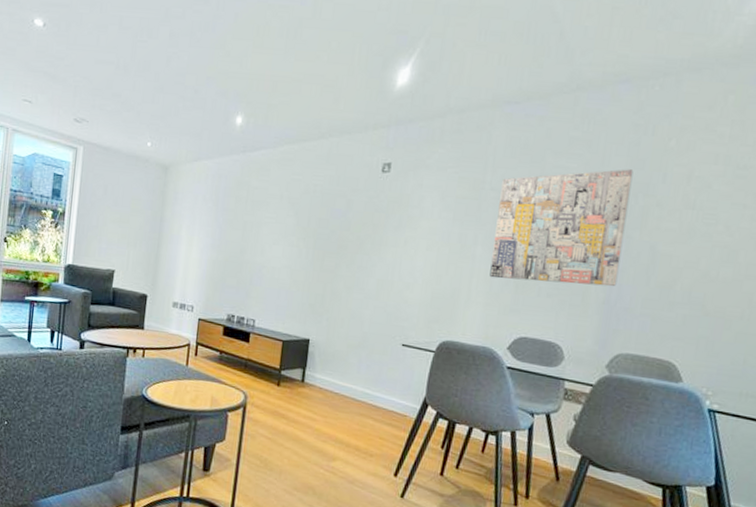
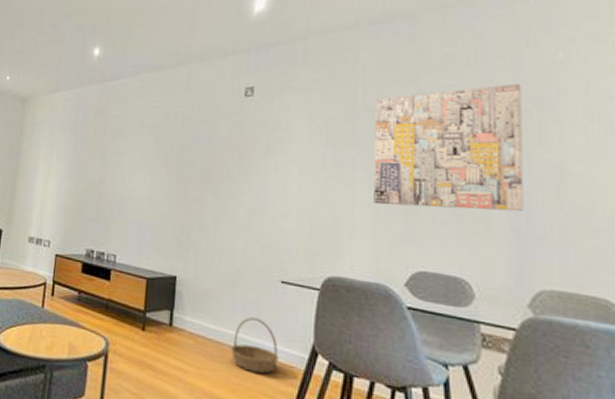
basket: none [353,374,396,422] -> present [230,317,279,374]

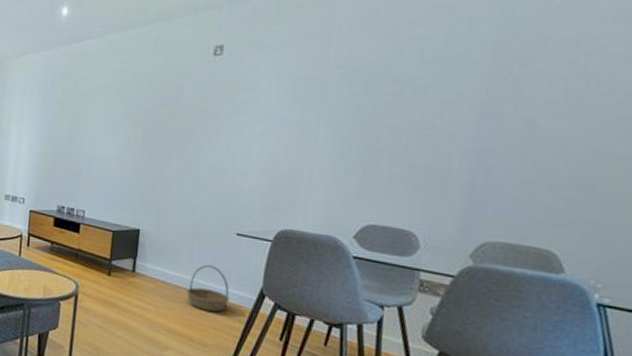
wall art: present [373,83,524,212] -> none [333,35,507,169]

